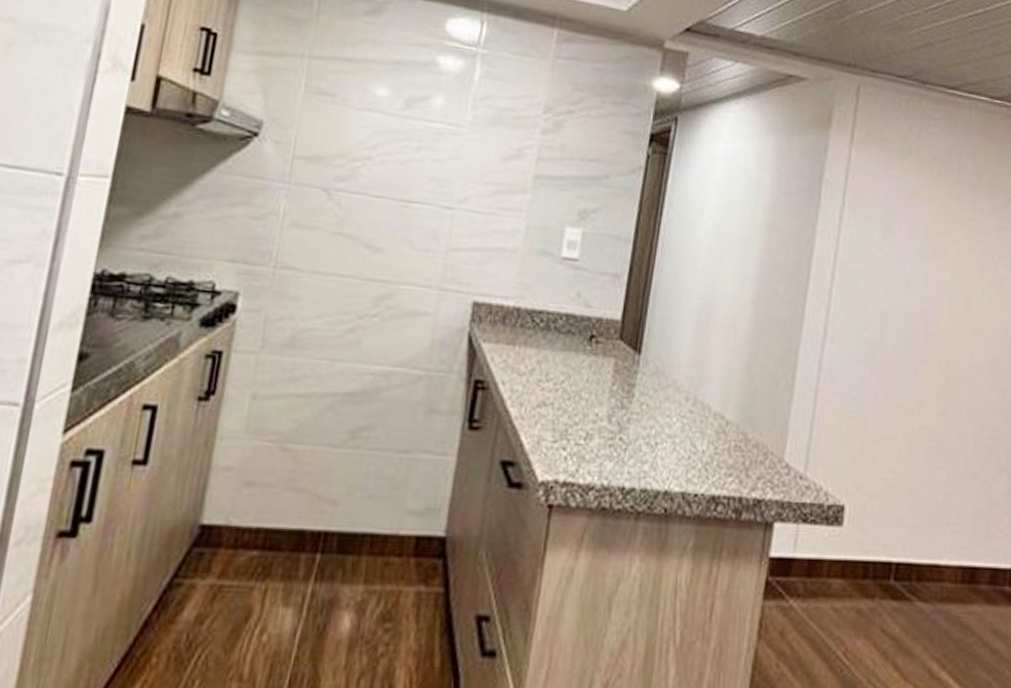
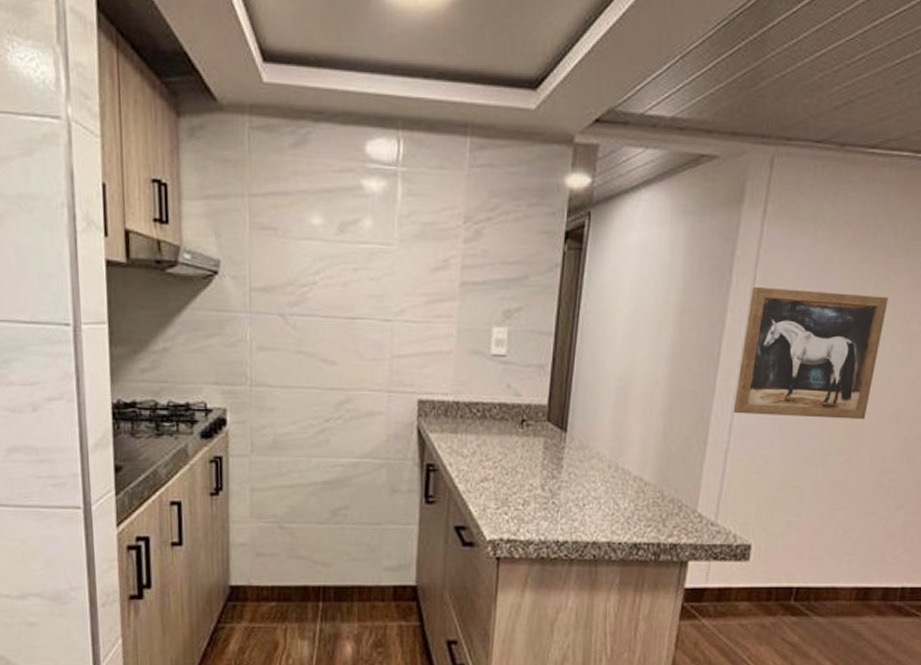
wall art: none [823,211,976,366] -> present [733,286,888,420]

